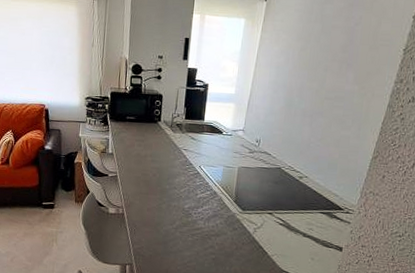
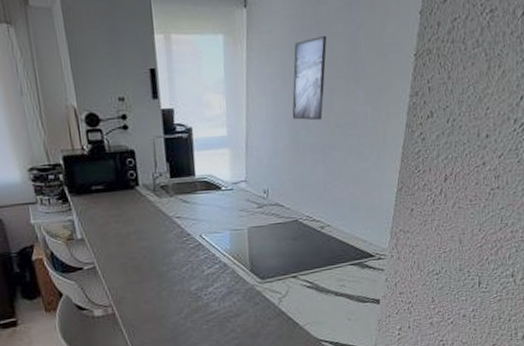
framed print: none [289,27,329,92] -> present [292,35,327,121]

